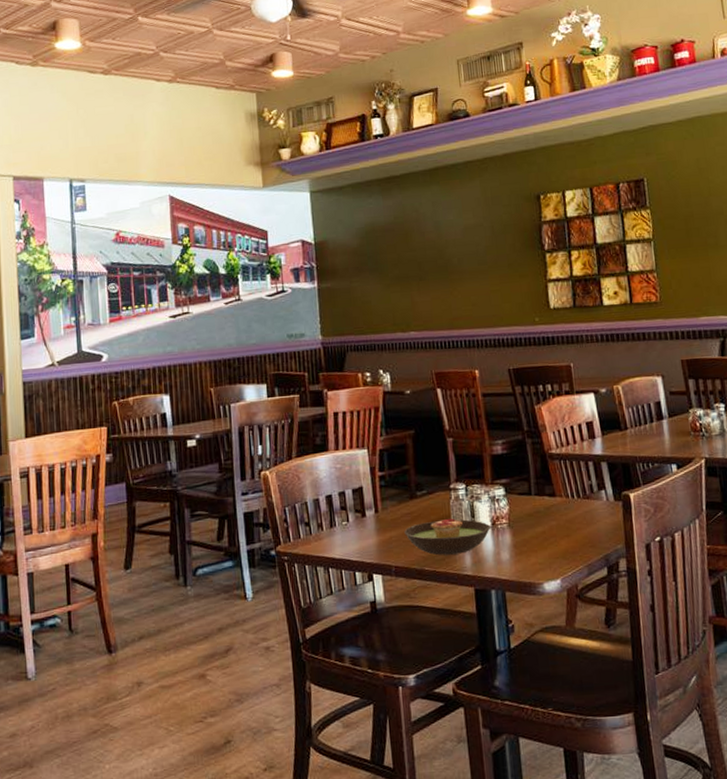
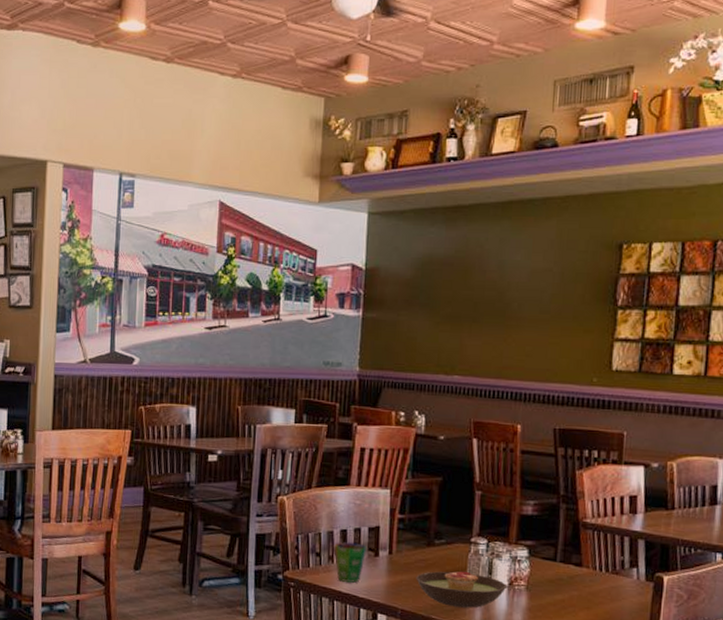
cup: none [321,506,354,548] -> present [333,542,368,583]

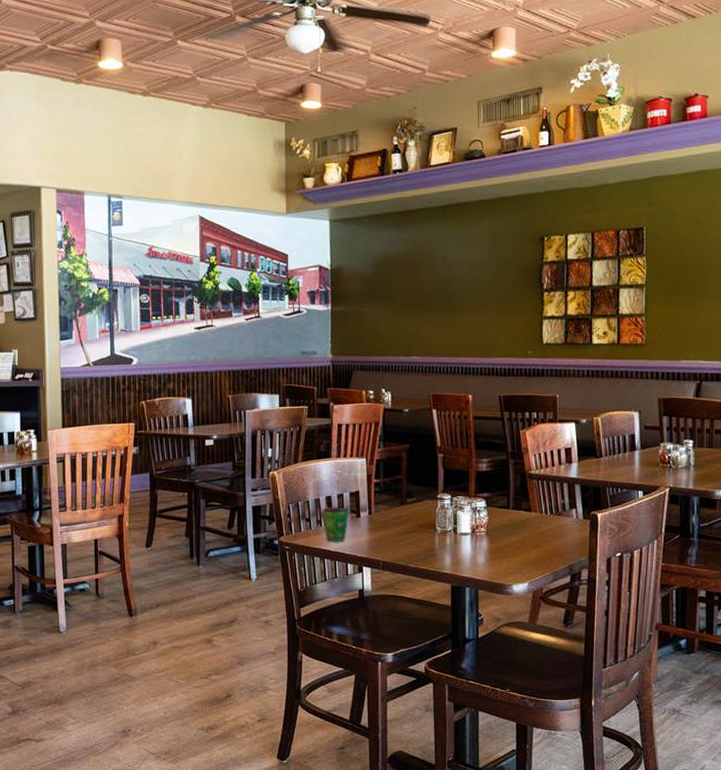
soup bowl: present [416,571,508,608] -> none [393,523,471,555]

